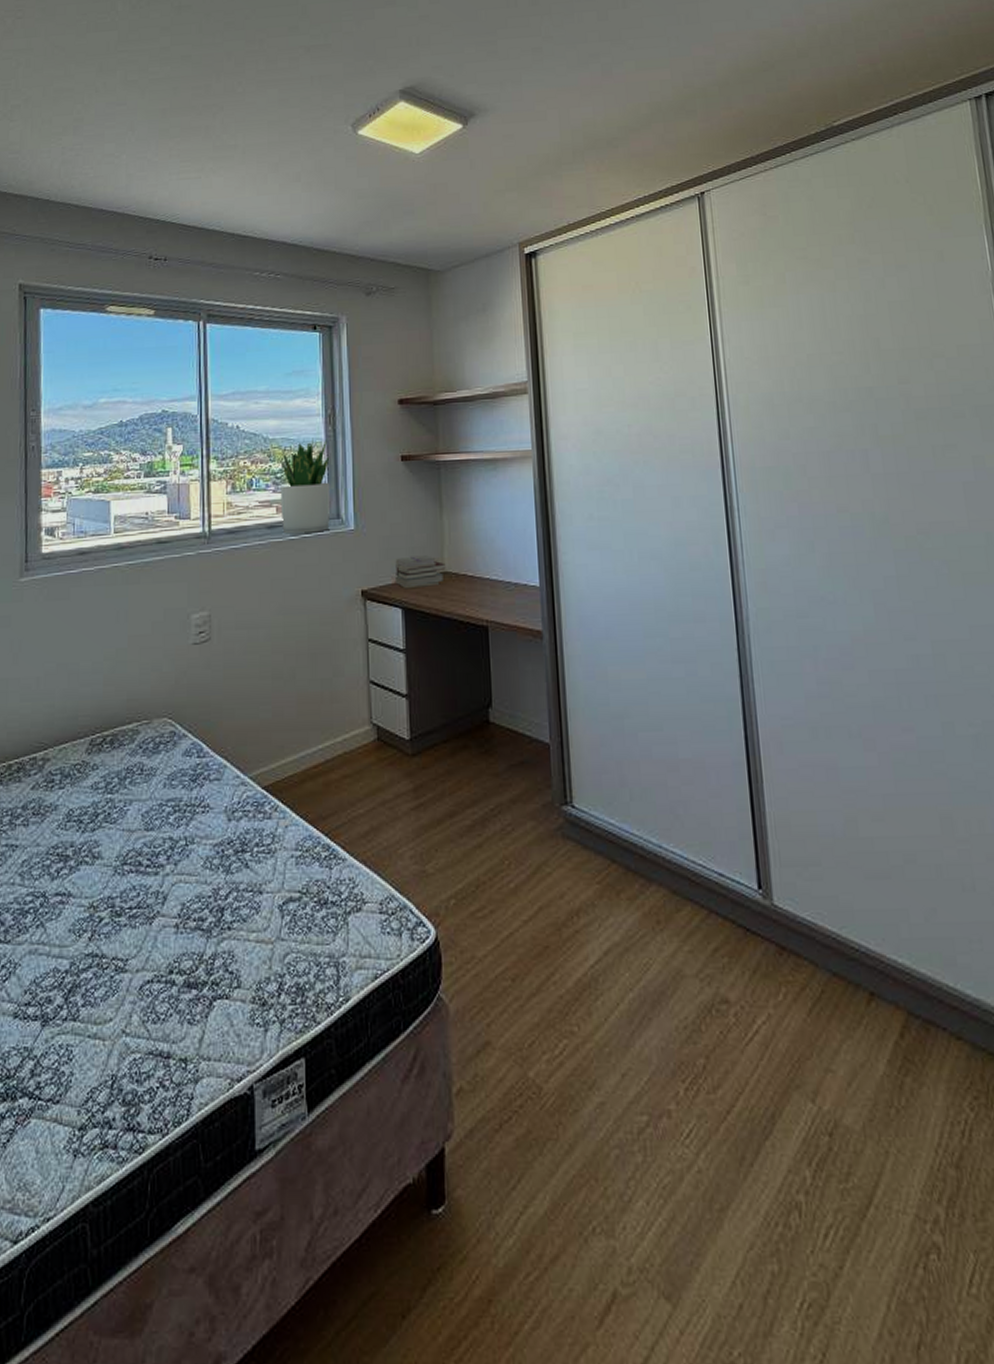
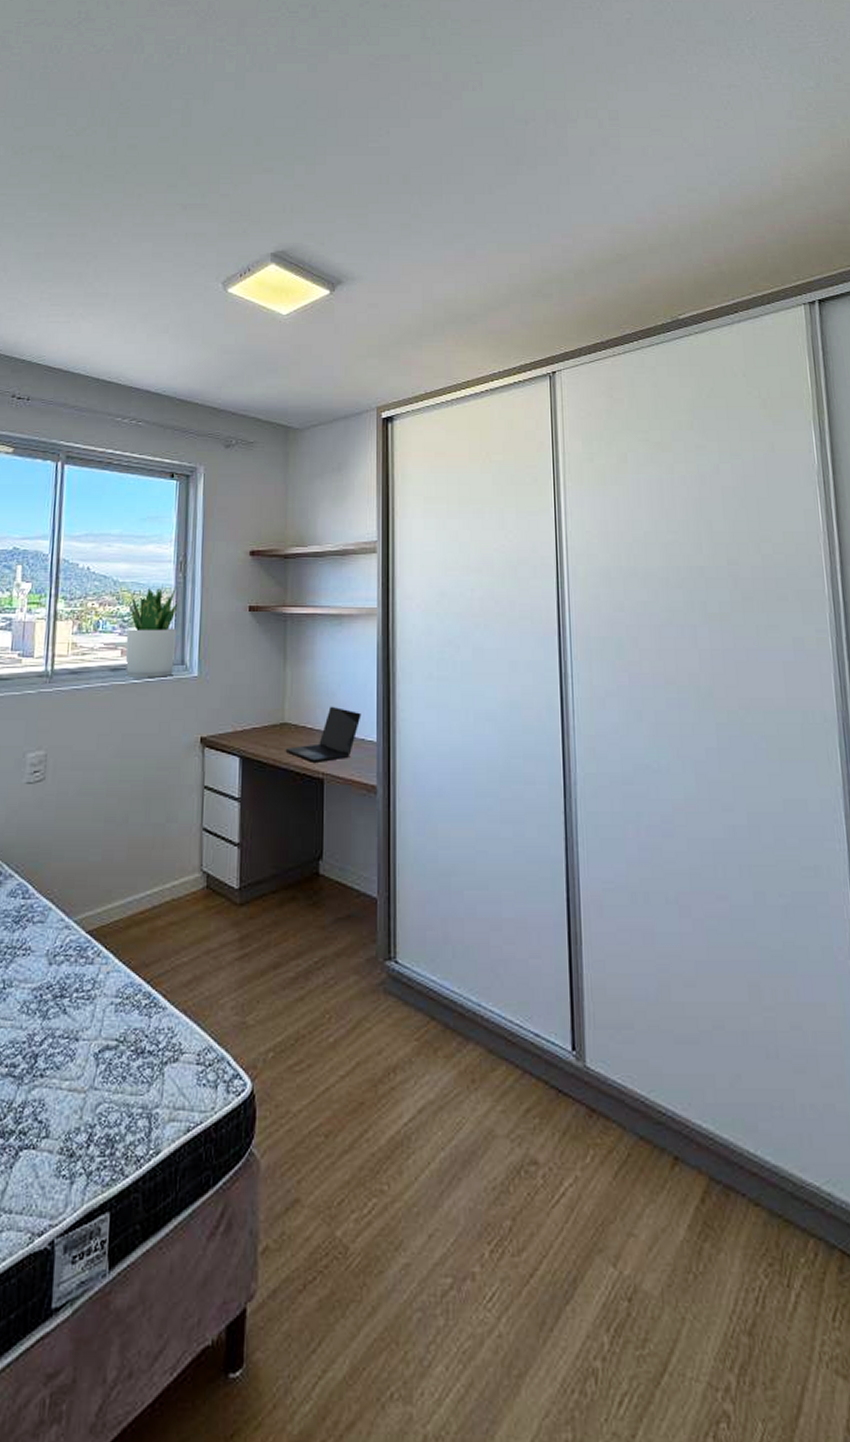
books: present [394,555,446,589] -> none [234,706,286,738]
laptop: none [447,552,523,610] -> present [285,706,361,762]

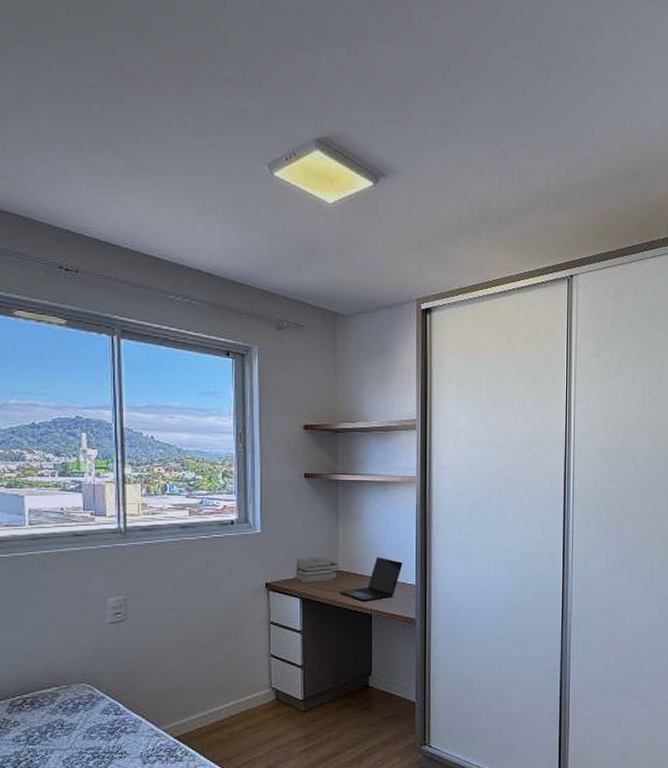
planter: present [125,583,178,678] -> none [193,452,240,534]
books: none [234,706,286,738] -> present [295,557,339,583]

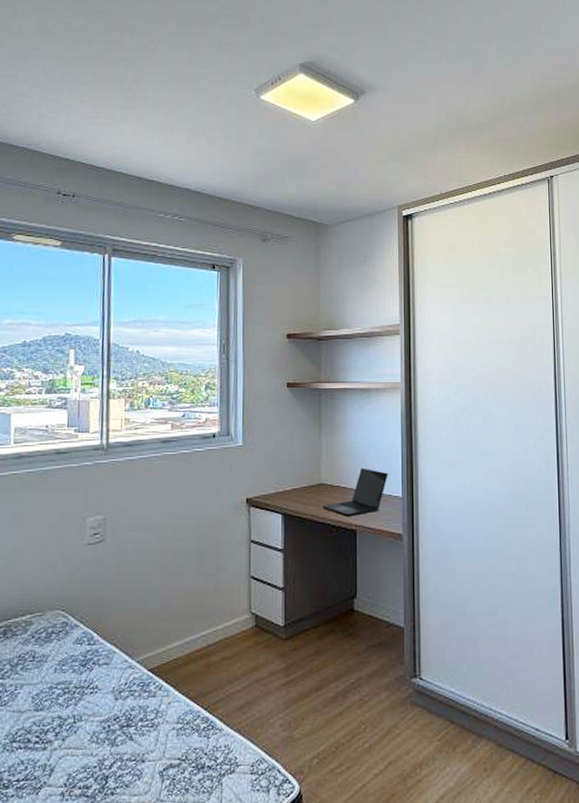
books: present [295,557,339,583] -> none [276,469,322,498]

